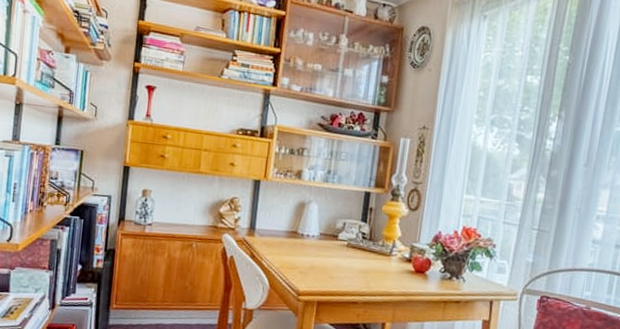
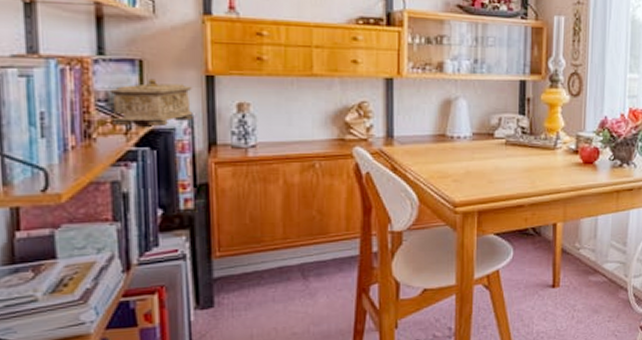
decorative box: none [58,165,114,202] -> present [109,78,193,127]

